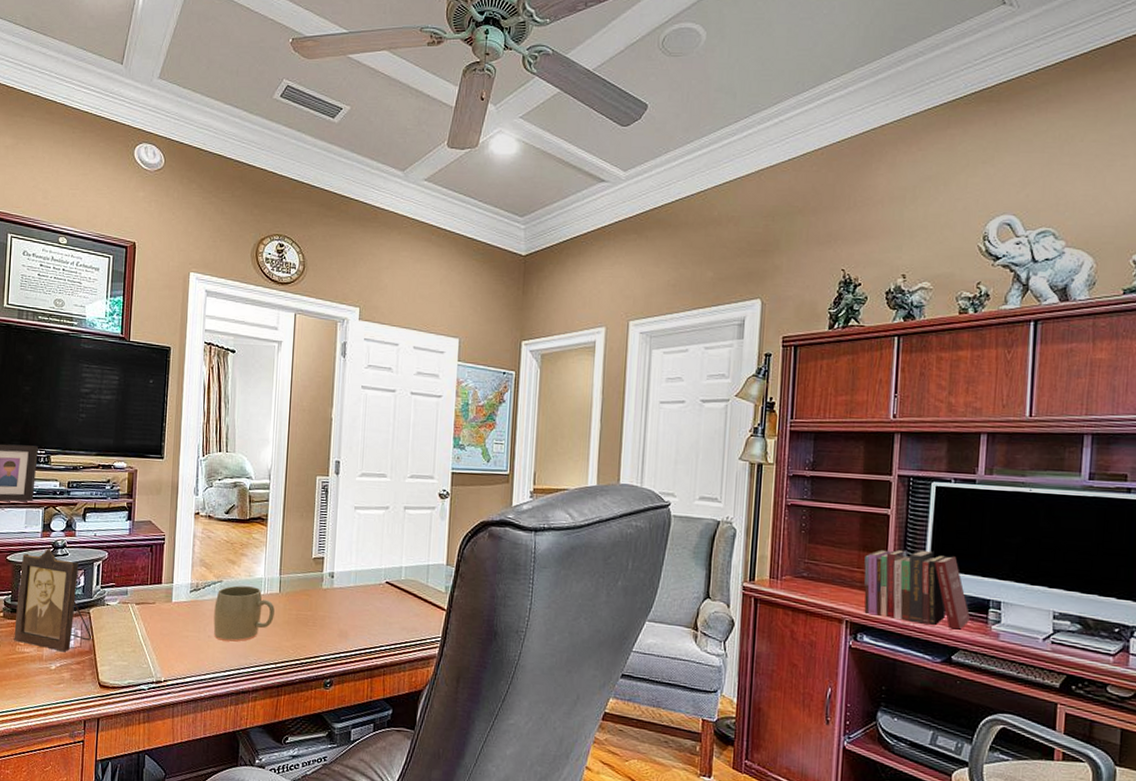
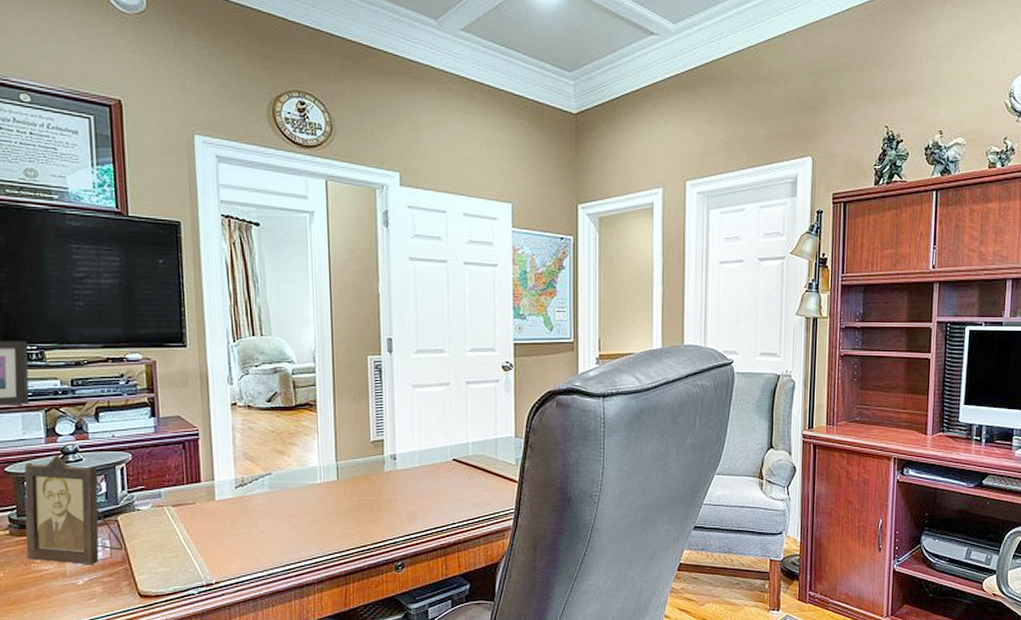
mug: present [213,585,275,642] -> none [265,477,334,535]
books: present [864,549,971,630] -> none [909,388,998,457]

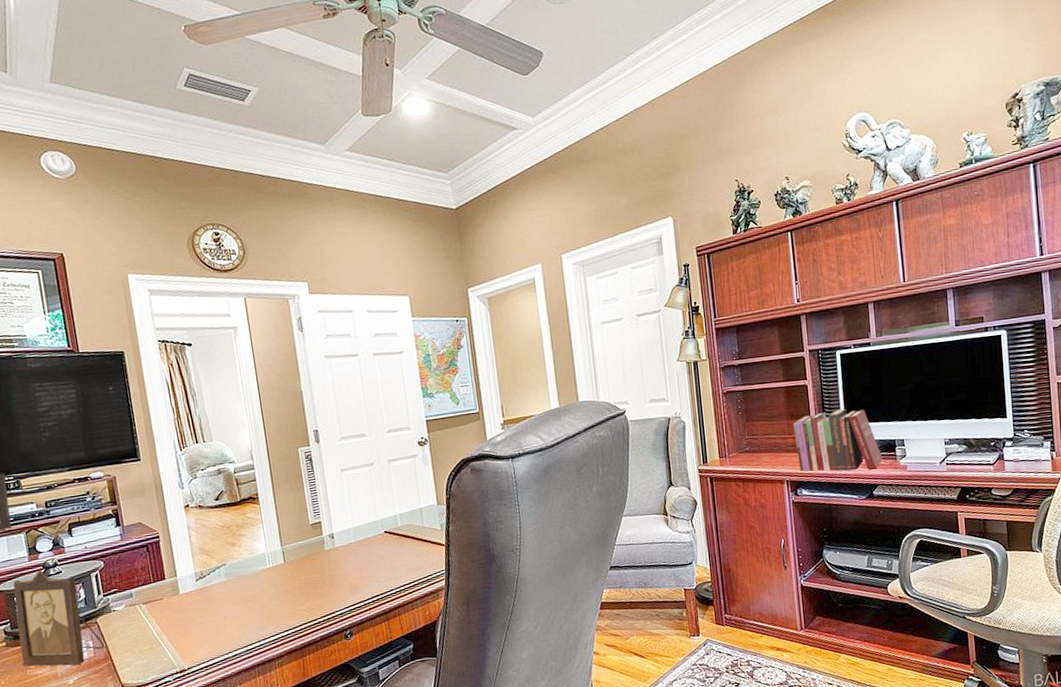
books: none [909,388,998,457] -> present [793,409,883,472]

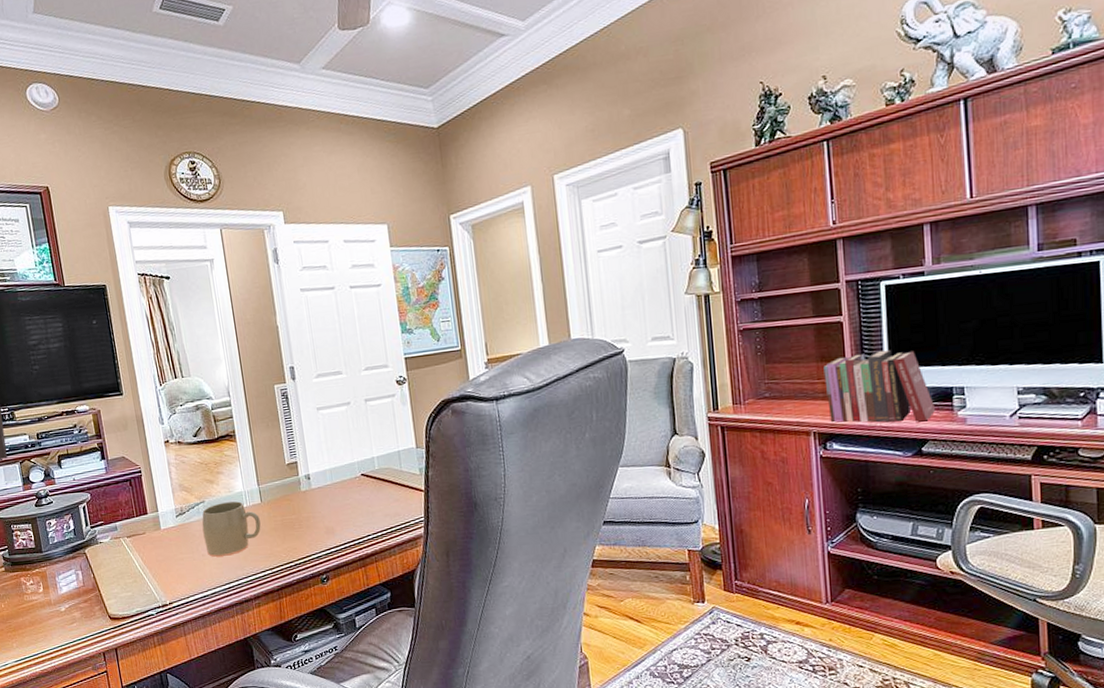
photo frame: present [13,569,106,667] -> none [9,499,93,594]
mug: none [223,562,284,619] -> present [202,501,261,557]

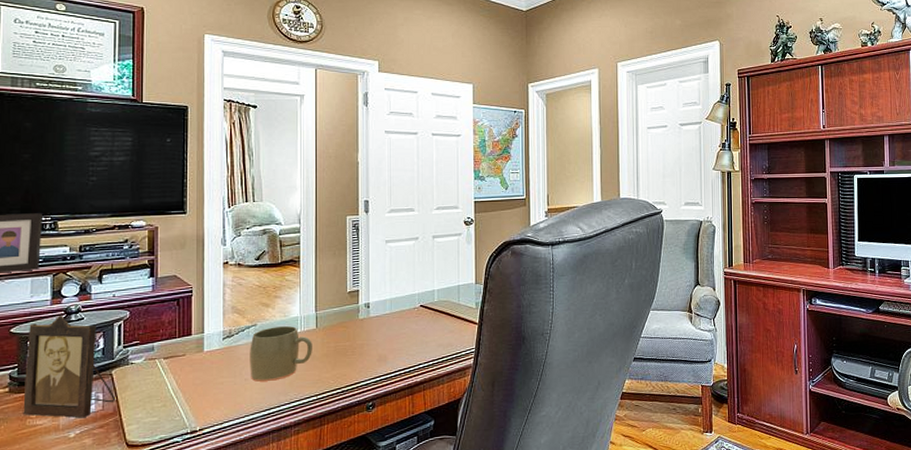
photo frame: none [9,499,93,594] -> present [23,314,116,418]
books: present [823,350,936,423] -> none [812,228,890,286]

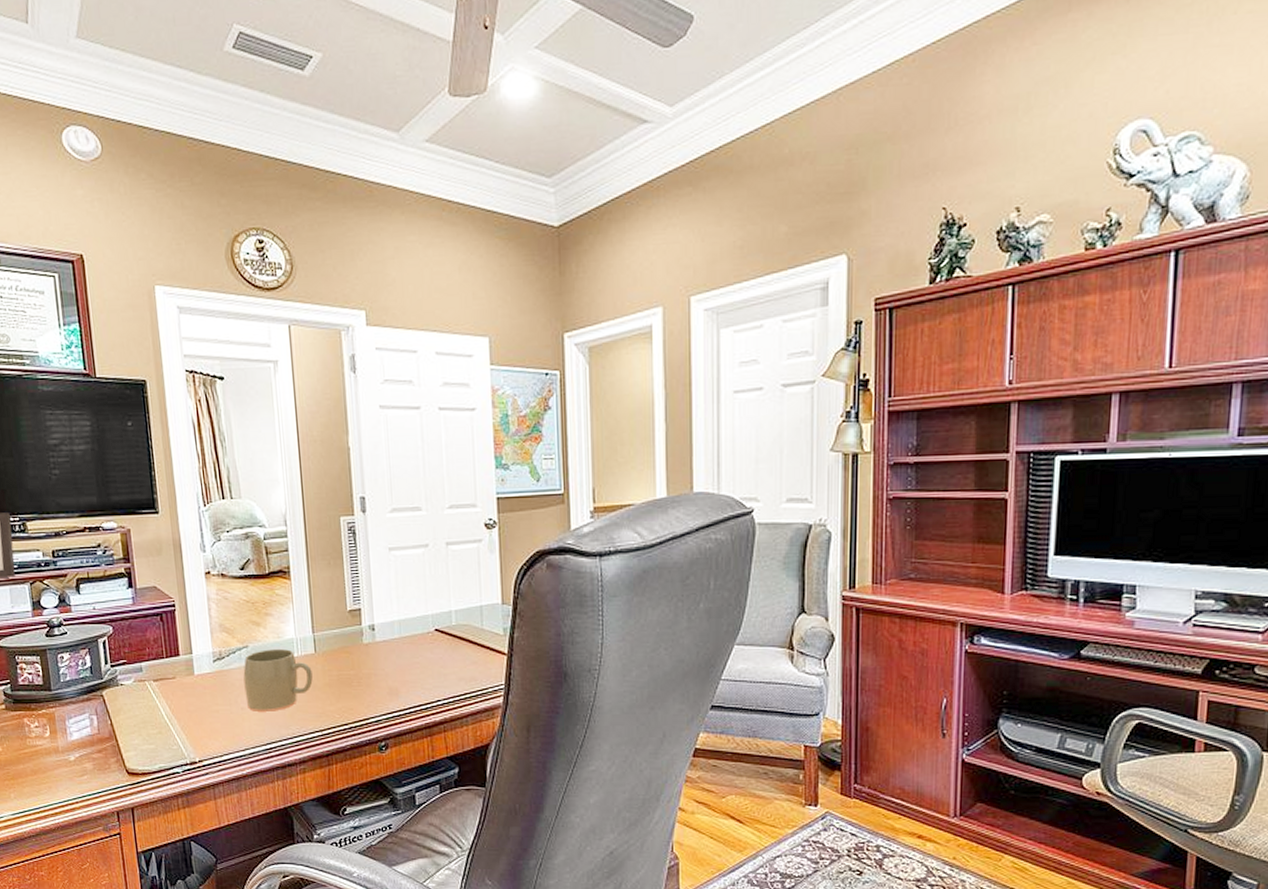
photo frame: present [23,314,116,418] -> none [14,628,111,741]

